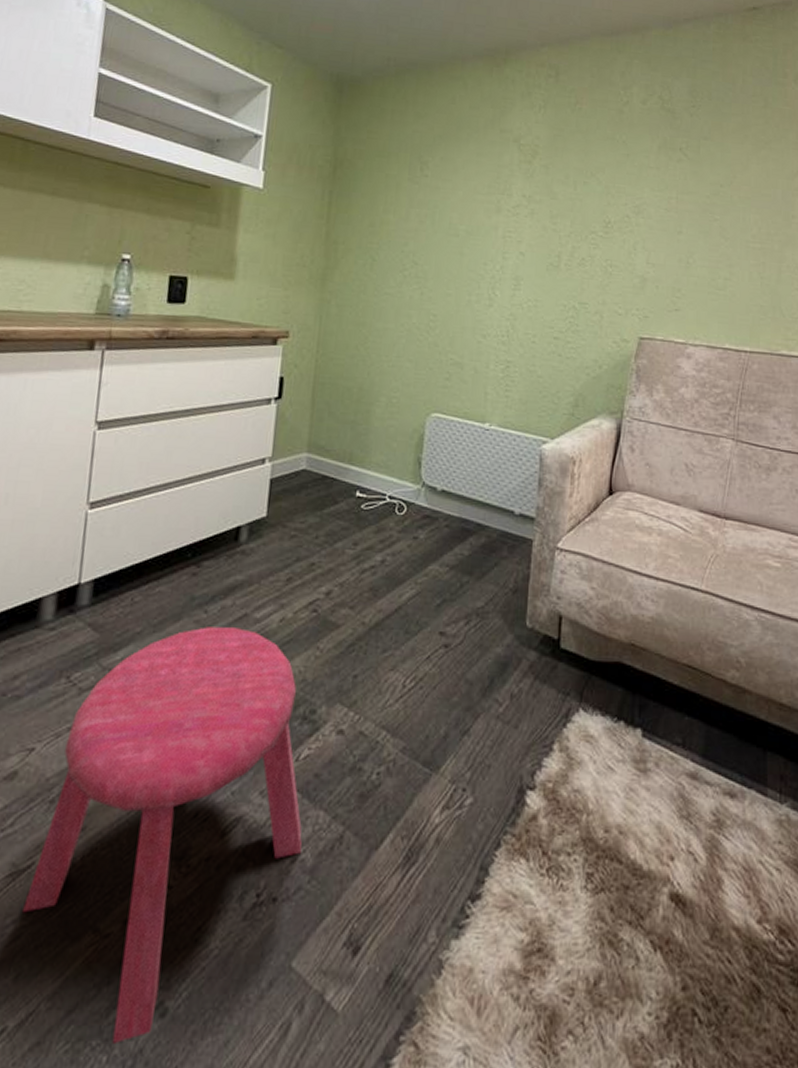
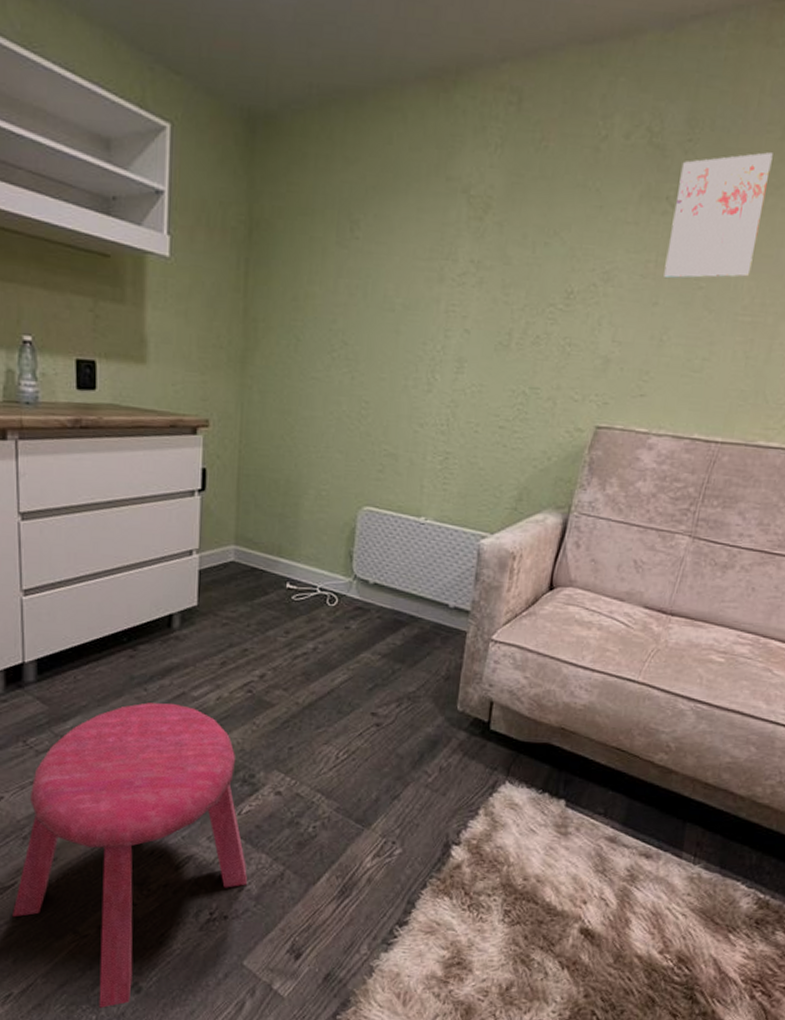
wall art: none [684,116,759,213] -> present [664,152,773,279]

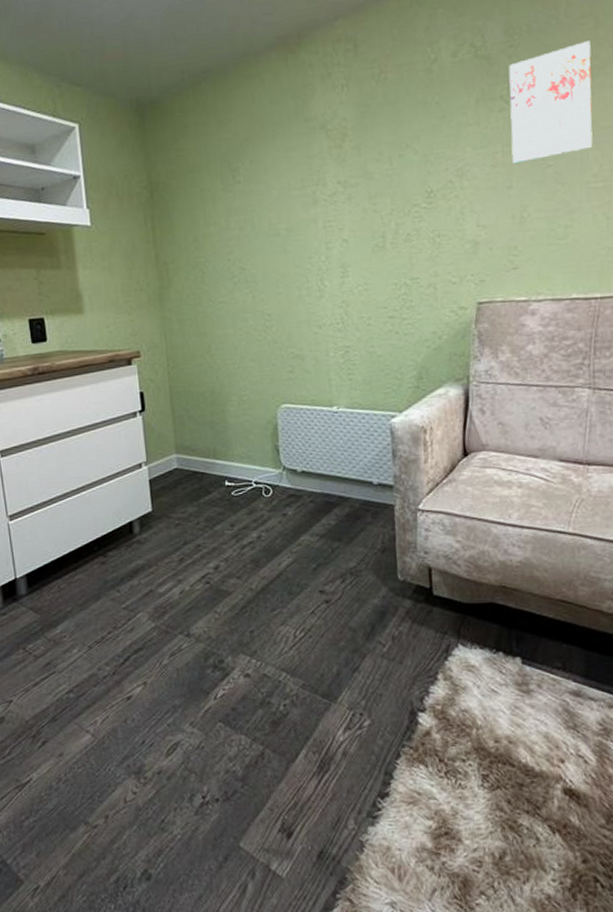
stool: present [13,702,247,1008] -> none [31,601,232,897]

